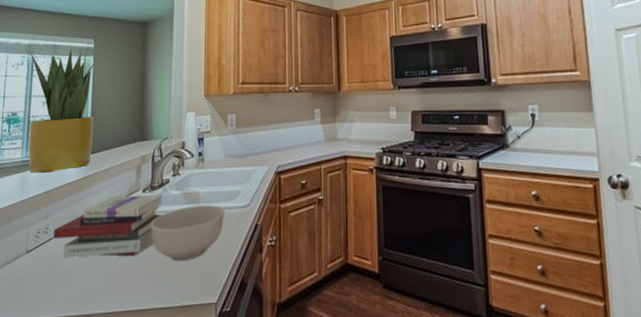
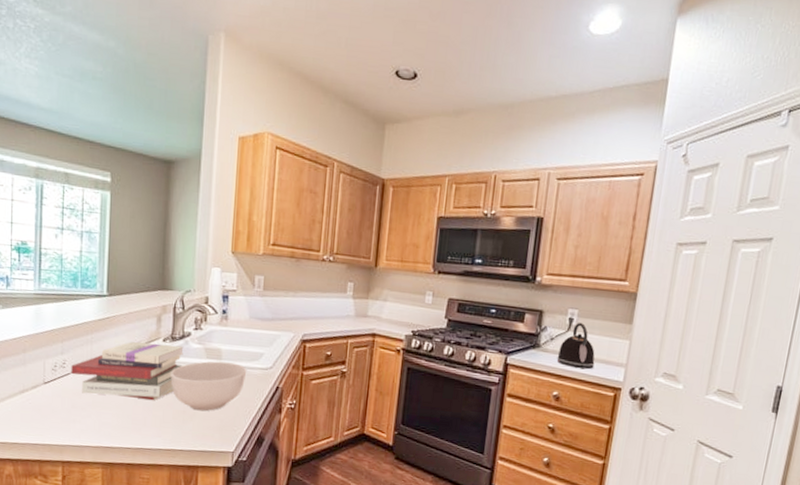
planter: present [28,48,101,173] -> none [38,178,119,309]
kettle: none [527,117,567,164] -> present [556,323,595,370]

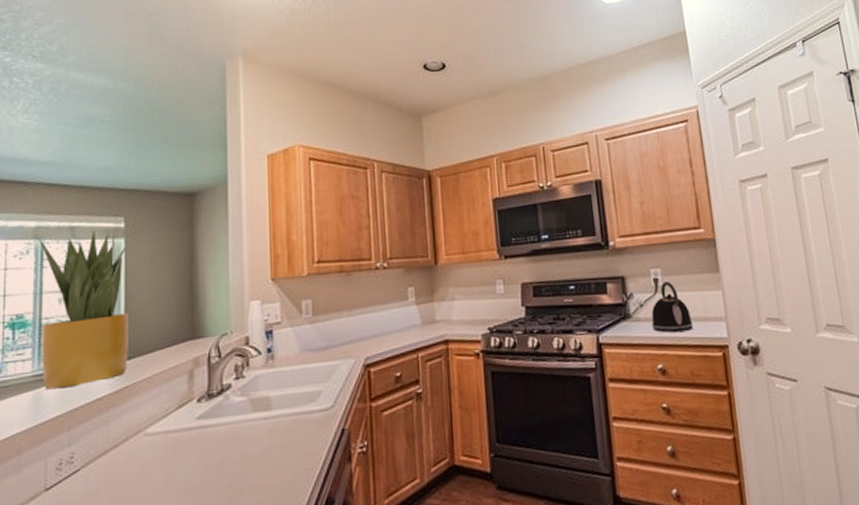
planter: none [38,178,119,309] -> present [38,229,135,390]
books: present [71,342,184,400] -> none [81,403,224,493]
bowl: present [171,361,247,411] -> none [210,410,304,483]

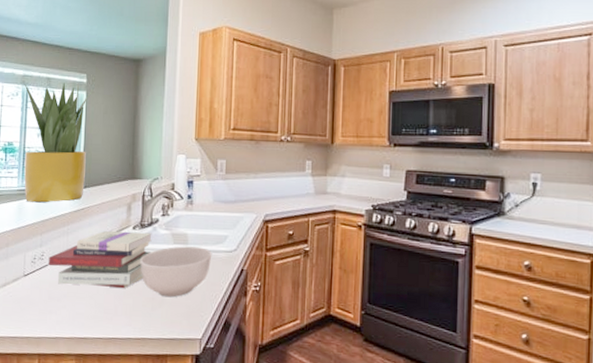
books: none [81,403,224,493] -> present [49,231,152,288]
bowl: none [210,410,304,483] -> present [140,246,212,298]
kettle: present [651,282,694,334] -> none [524,187,565,236]

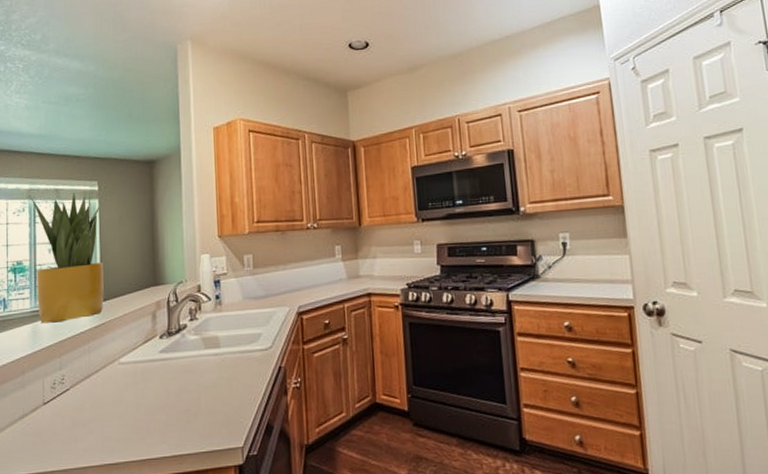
books: present [49,231,152,288] -> none [70,340,182,408]
bowl: present [140,246,212,298] -> none [170,349,247,407]

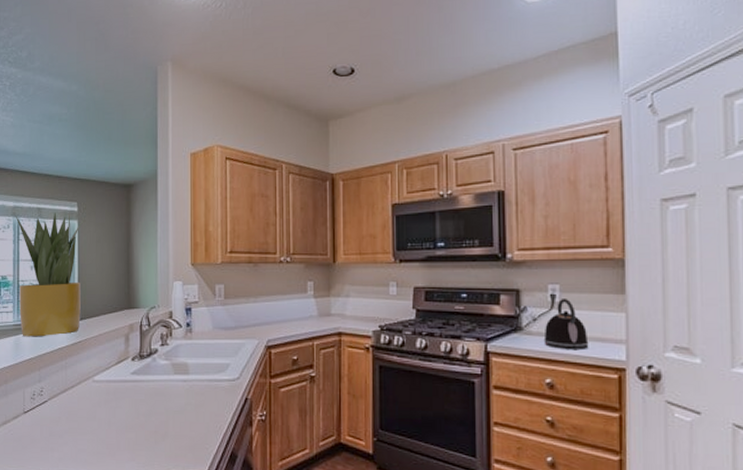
kettle: none [559,245,600,294] -> present [544,299,589,351]

